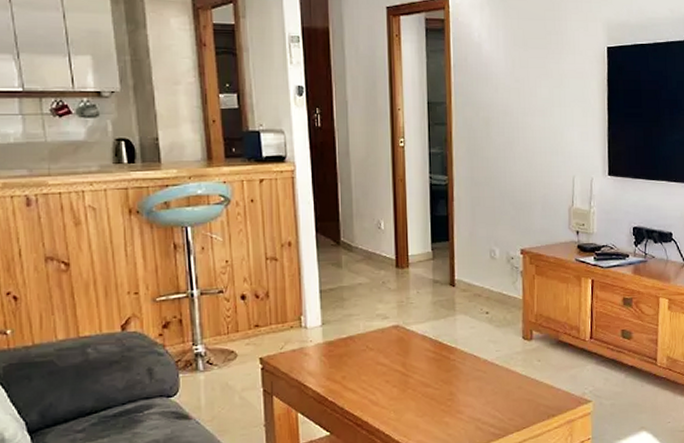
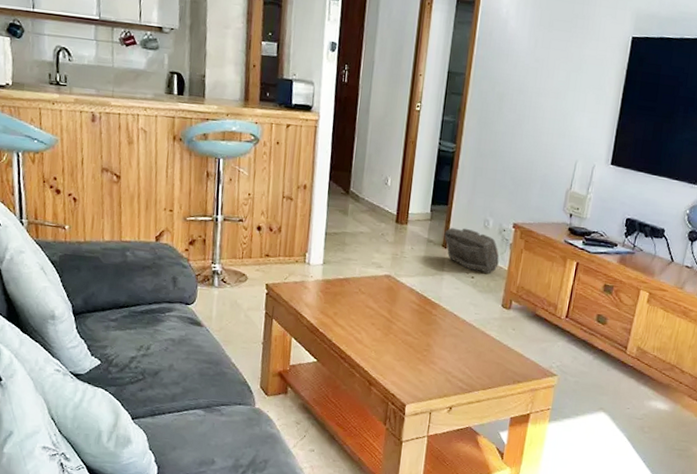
backpack: none [450,262,512,306] -> present [444,227,500,274]

